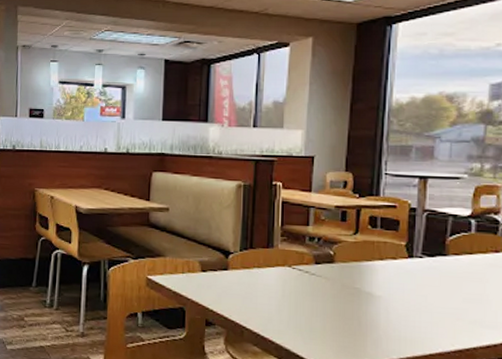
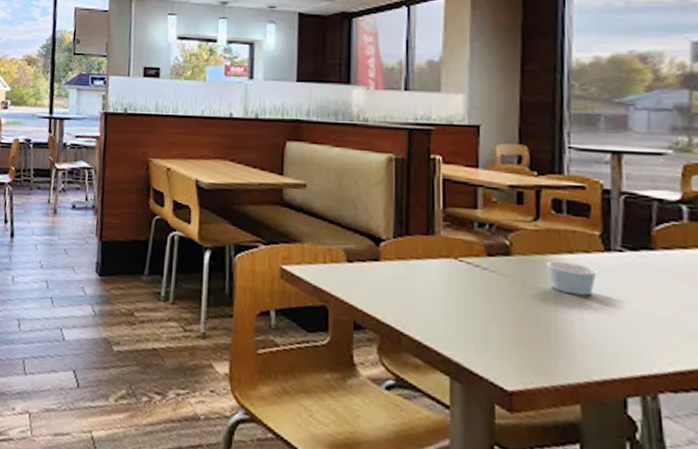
paper cup: none [362,266,402,294] -> present [546,261,598,296]

